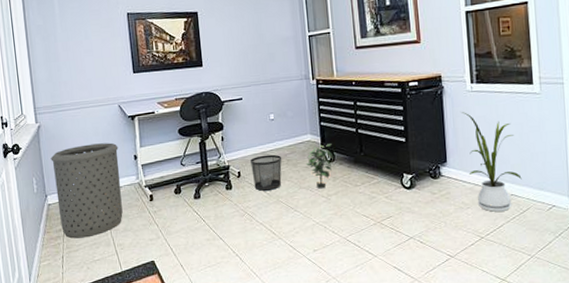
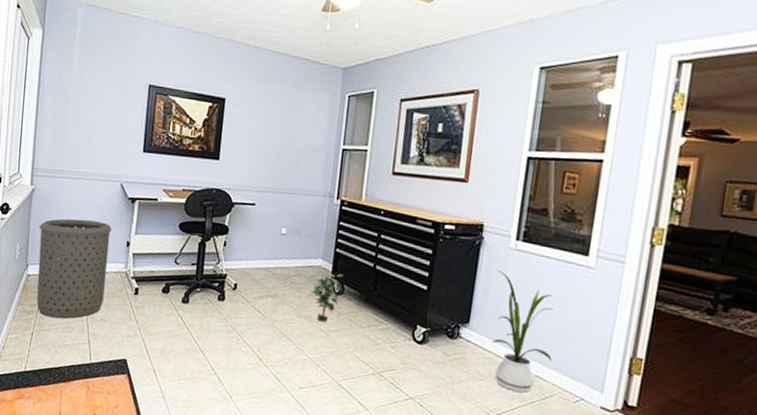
waste bin: present [250,154,282,191] -> none [249,271,286,312]

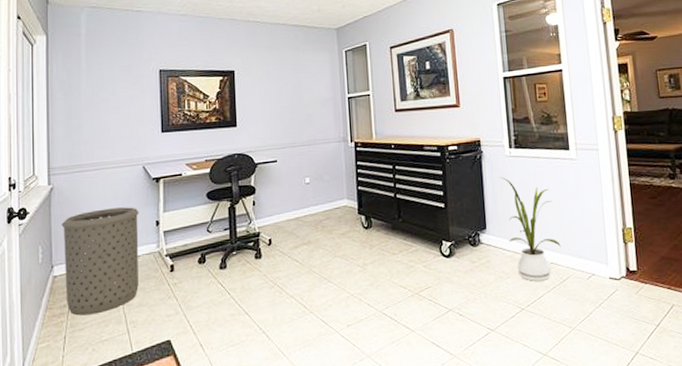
potted plant: present [311,273,344,322] -> none [342,209,370,258]

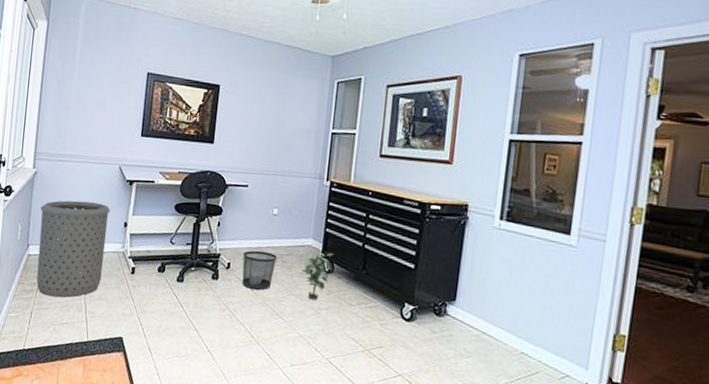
waste bin: none [283,220,317,260] -> present [242,250,278,290]
potted plant: none [342,209,370,258] -> present [302,252,333,300]
house plant: present [500,177,561,282] -> none [477,249,537,370]

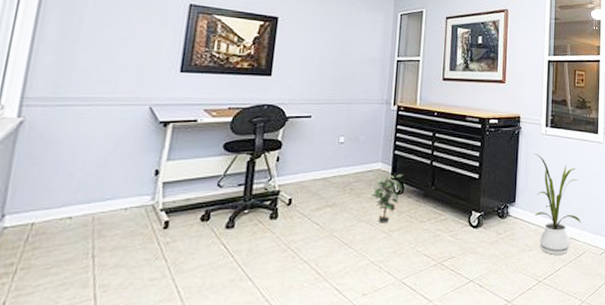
laundry basket: present [36,200,110,298] -> none [15,151,136,277]
waste bin: present [242,250,278,290] -> none [305,181,345,222]
house plant: none [477,249,537,370] -> present [534,153,581,256]

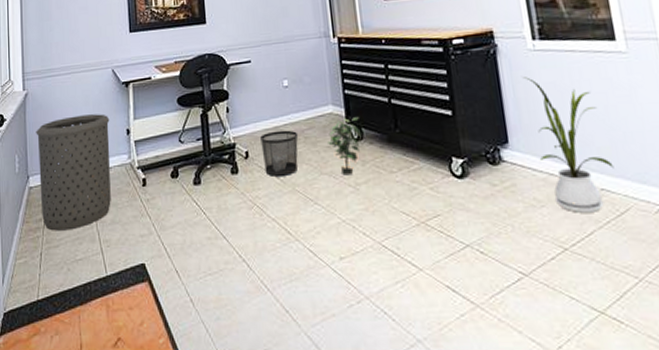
laundry basket: none [15,151,136,277] -> present [36,114,111,231]
waste bin: none [305,181,345,222] -> present [260,130,299,176]

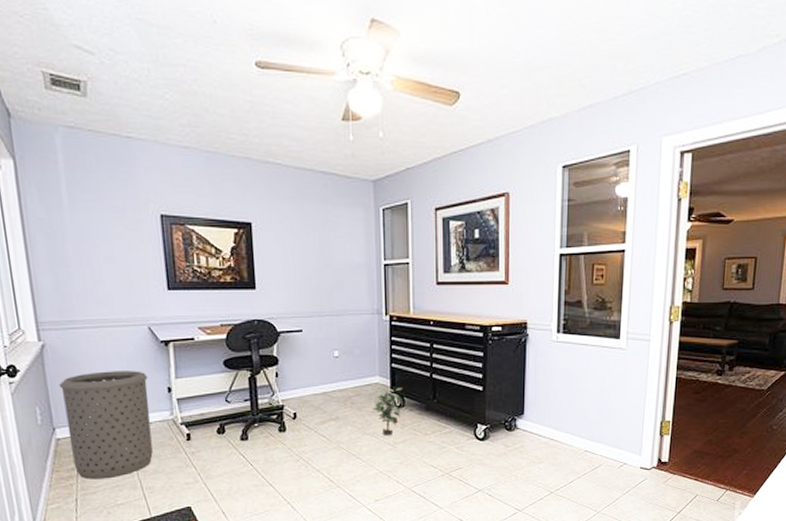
waste bin: present [260,130,299,176] -> none [309,396,346,435]
house plant: present [522,77,614,214] -> none [544,363,597,468]

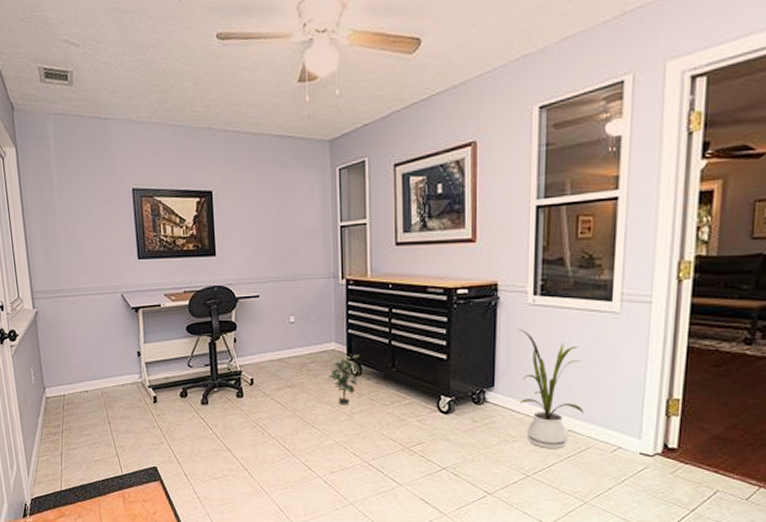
laundry basket: present [59,371,153,479] -> none [48,336,125,436]
house plant: none [544,363,597,468] -> present [518,329,584,450]

